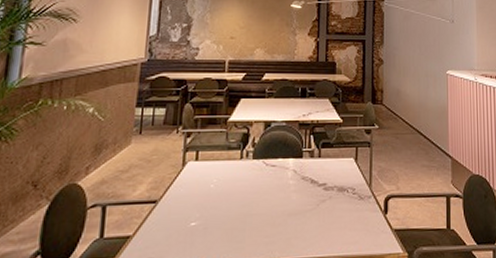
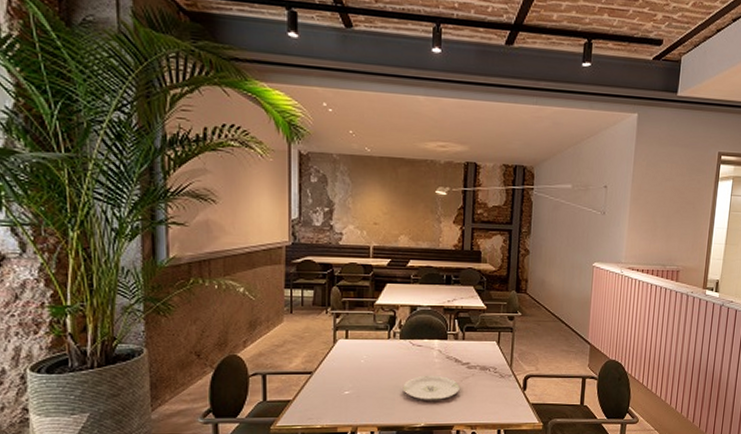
plate: none [254,199,316,231] -> present [403,375,460,401]

